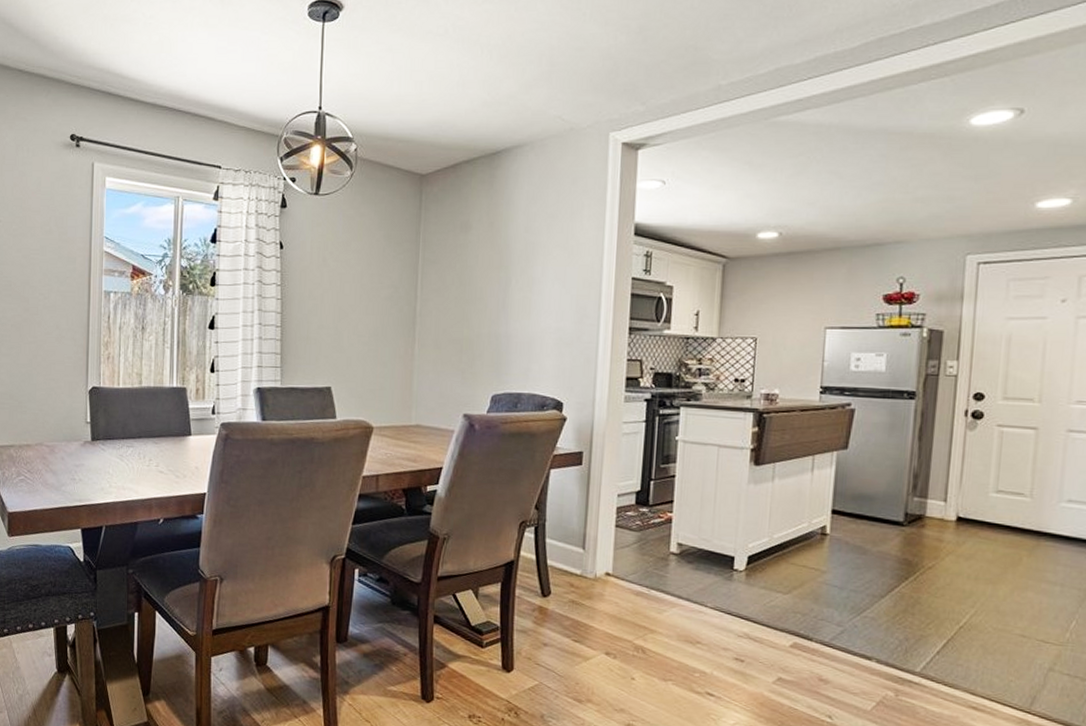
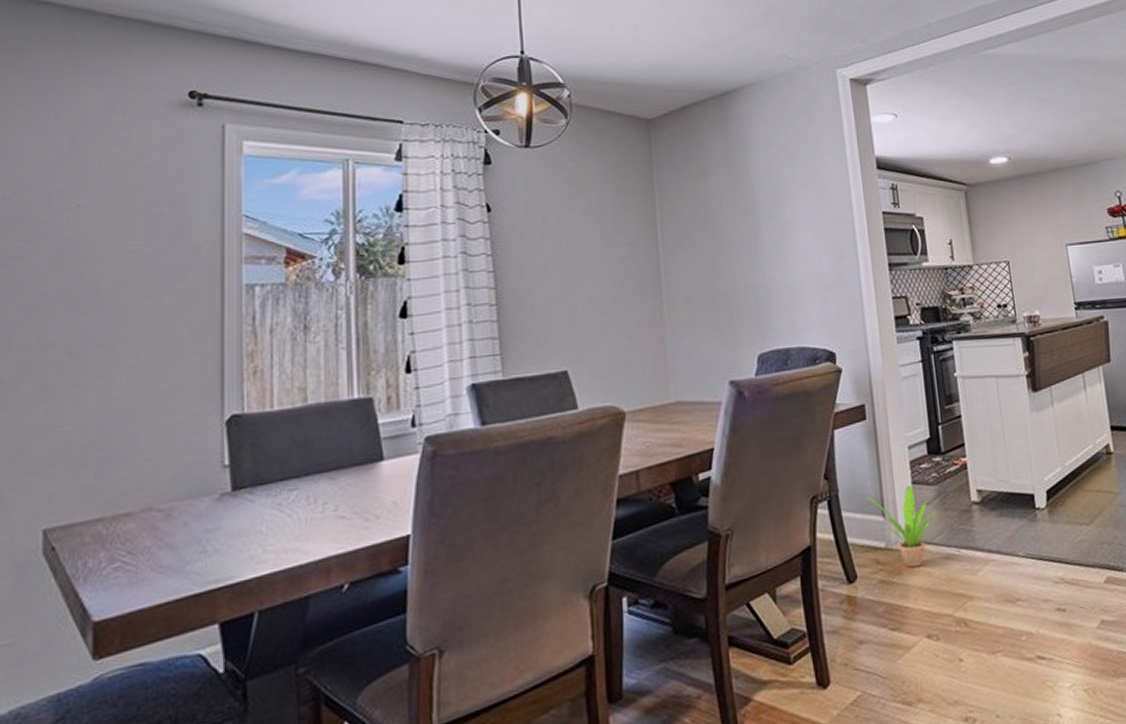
potted plant: none [571,527,633,597] -> present [867,485,936,568]

